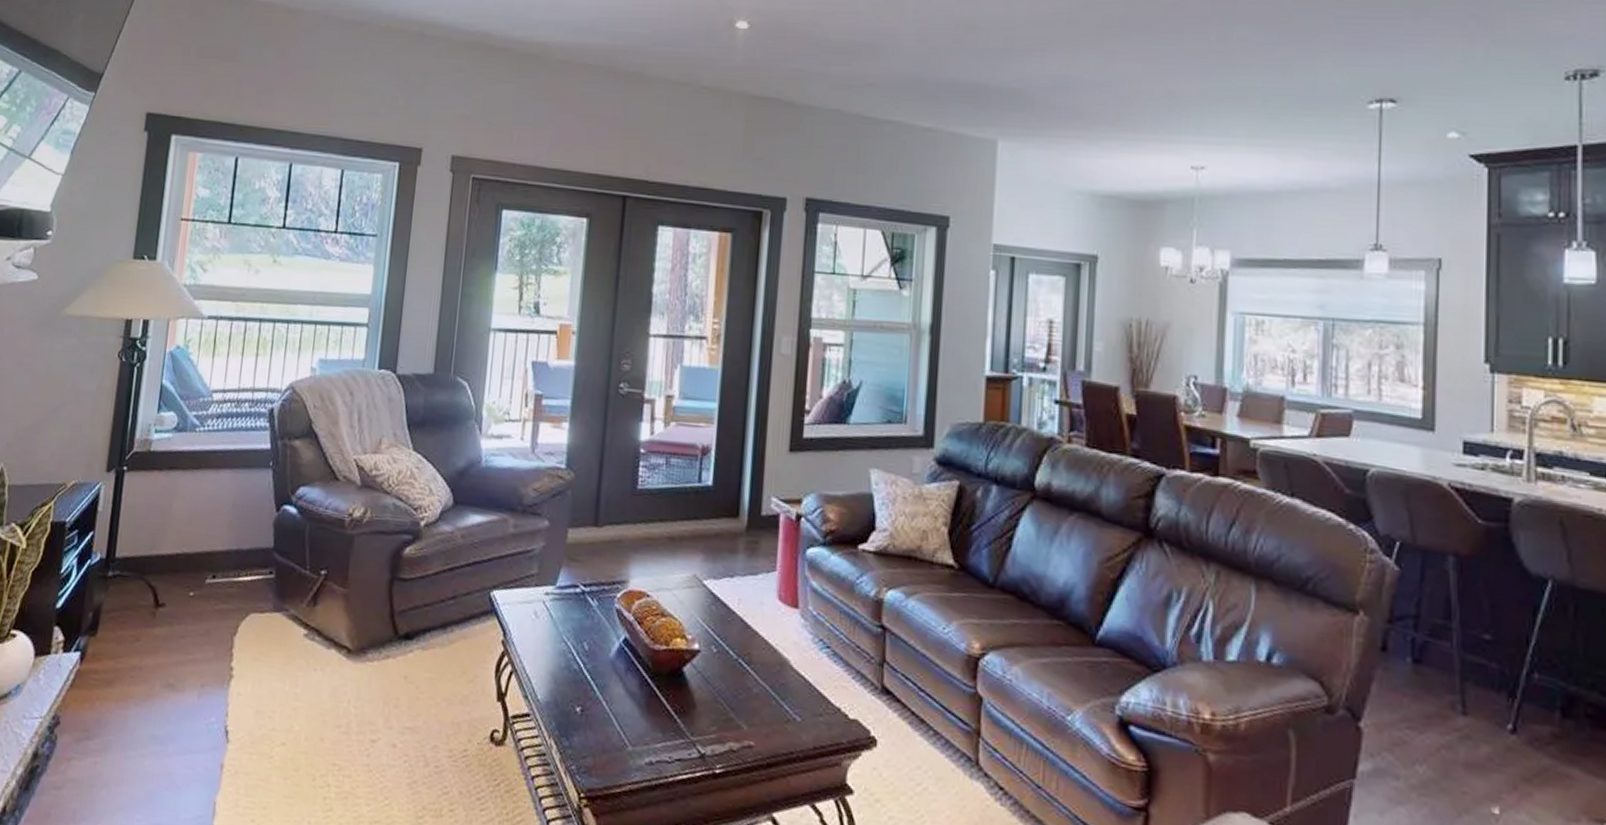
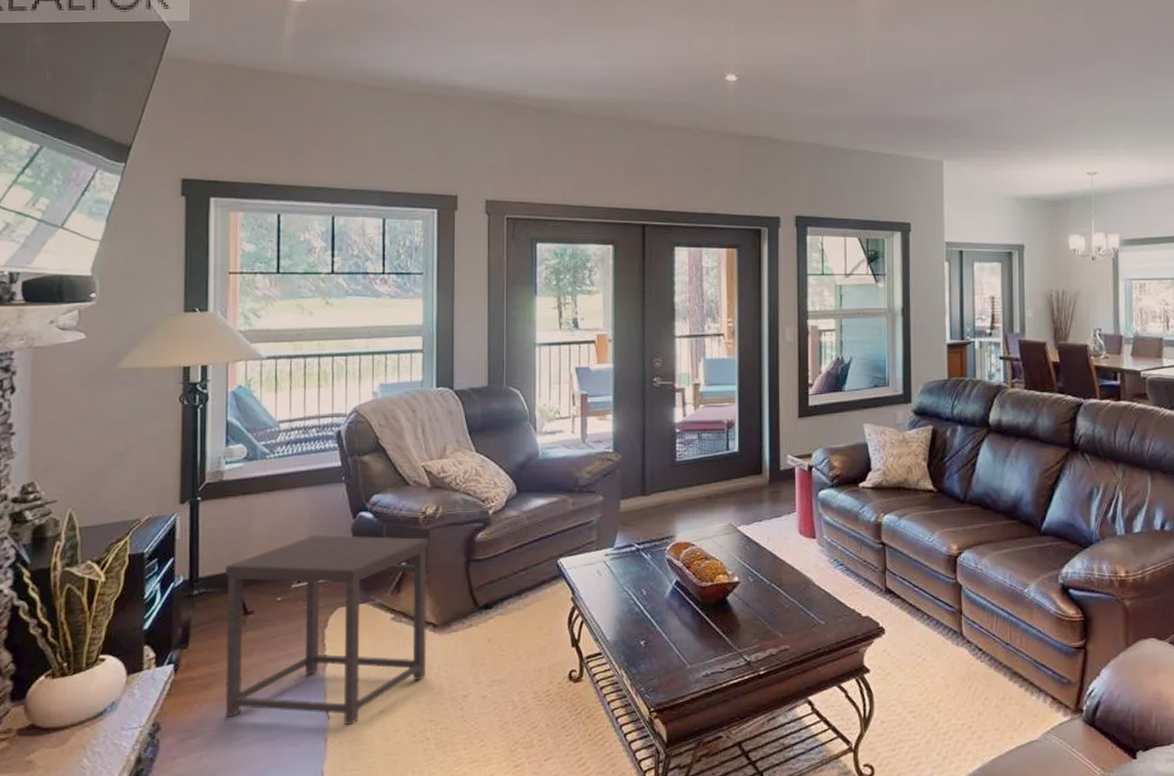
side table: none [124,525,353,754] -> present [225,534,430,725]

